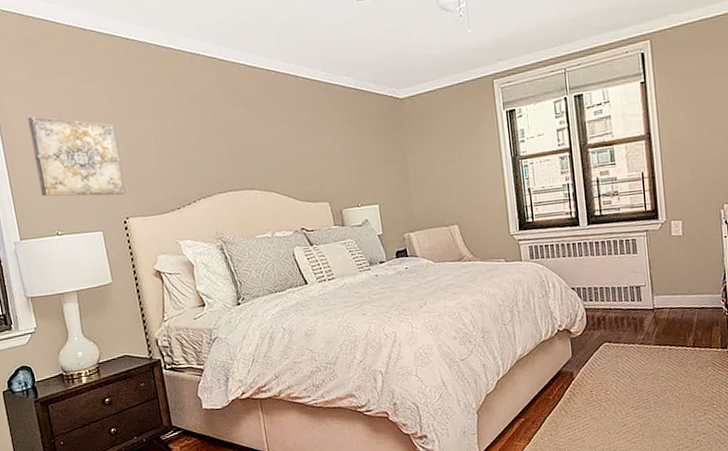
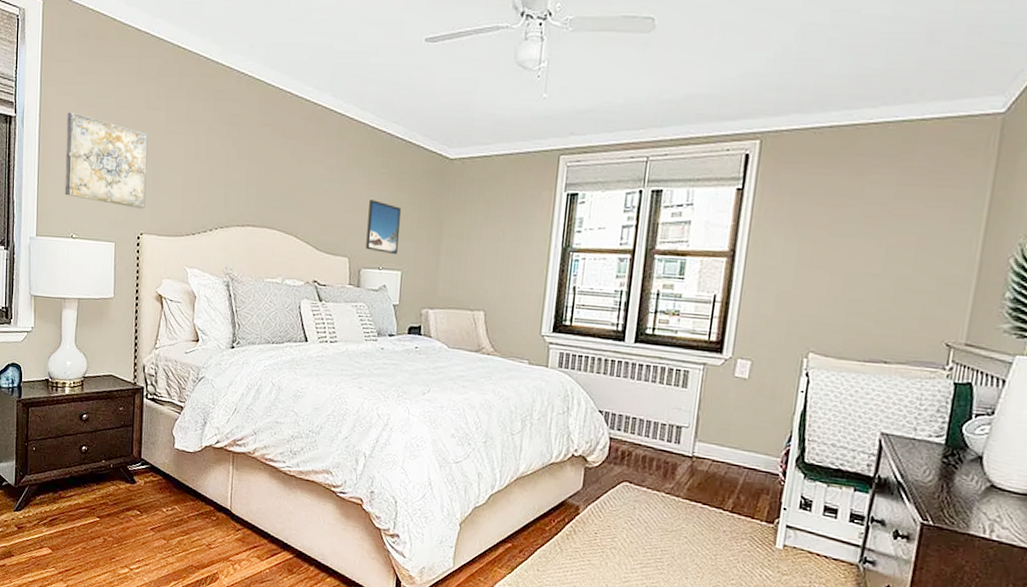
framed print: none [337,146,372,192] -> present [366,200,401,255]

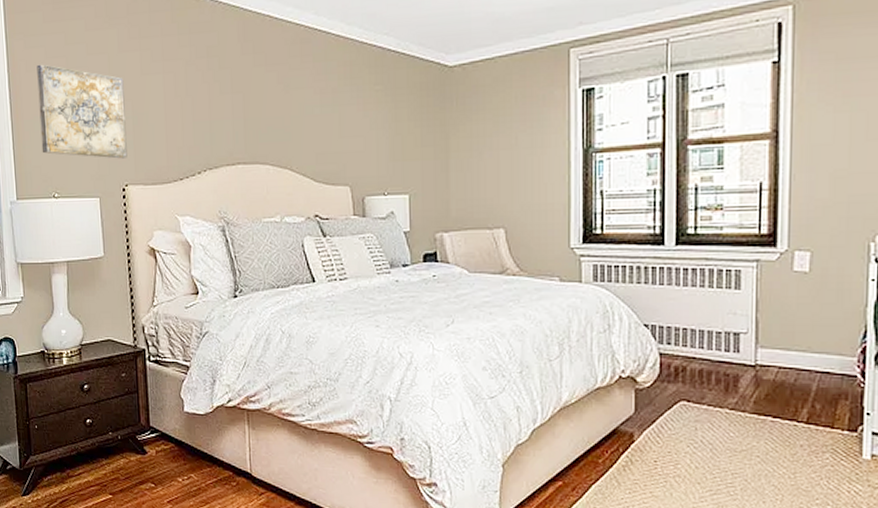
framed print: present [366,200,401,255] -> none [366,120,402,178]

